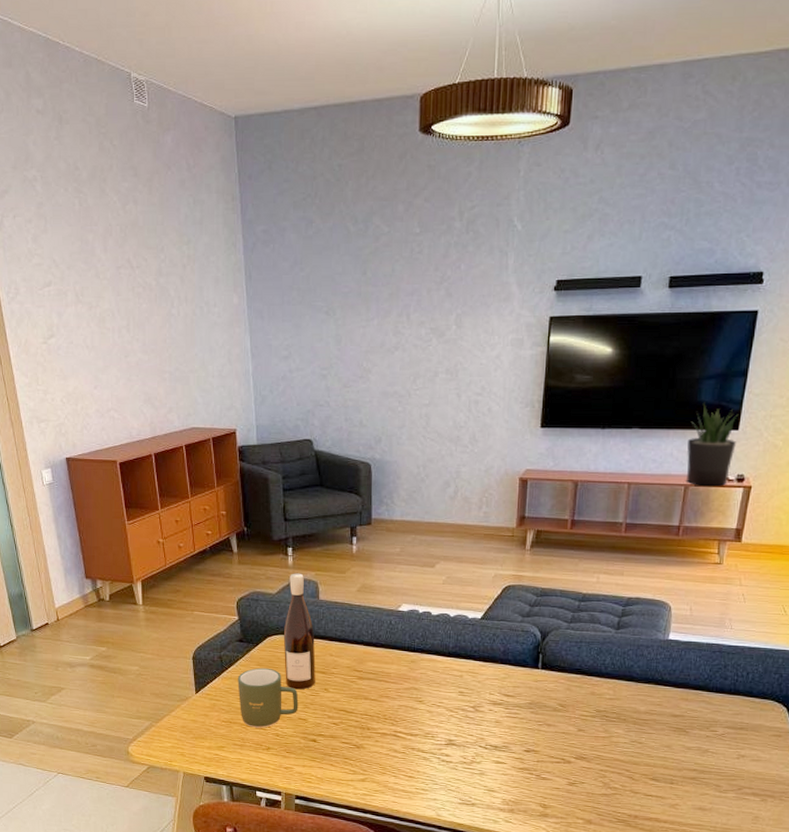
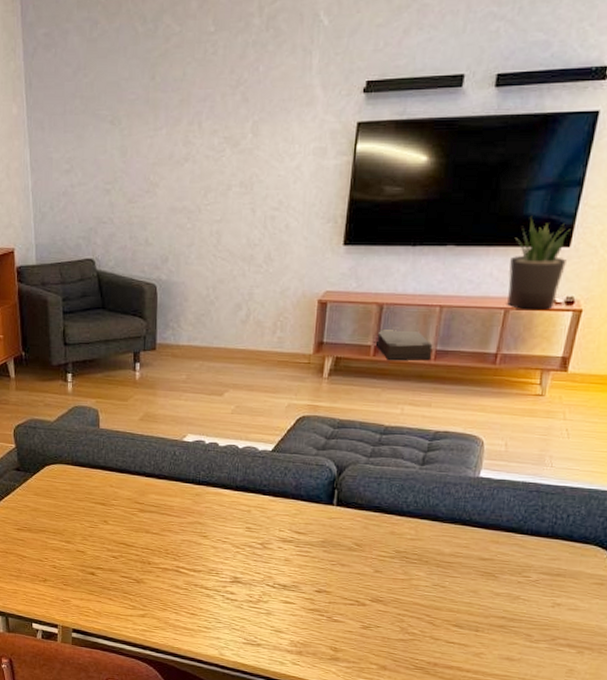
mug: present [237,667,299,728] -> none [14,497,77,559]
bottle: present [283,573,316,690] -> none [61,400,95,521]
game console: none [570,502,623,534] -> present [374,327,433,361]

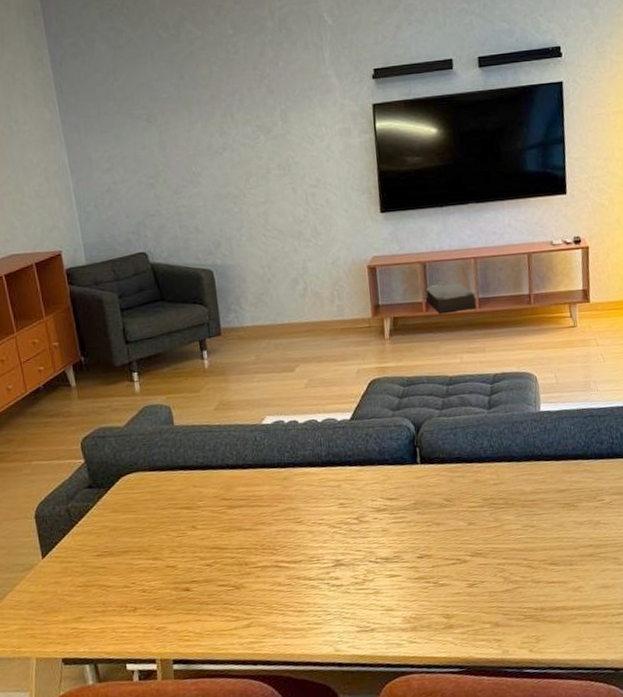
planter: present [507,215,570,309] -> none [522,171,567,252]

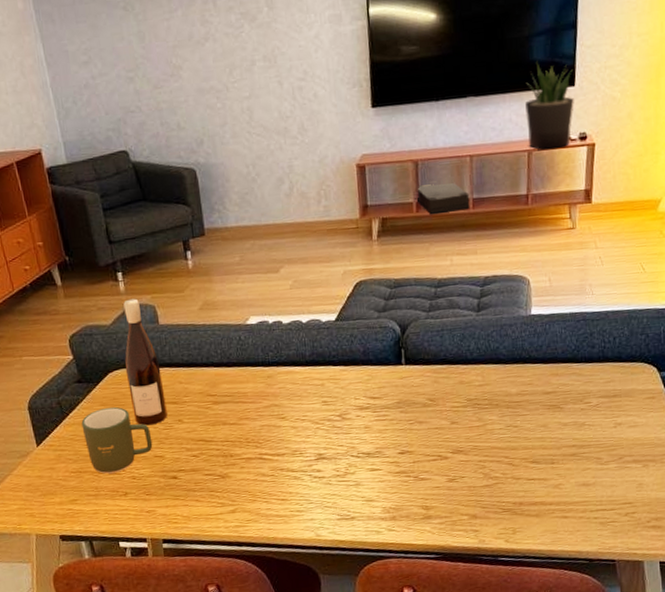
mug: none [90,513,165,587] -> present [81,406,153,474]
bottle: none [138,399,181,533] -> present [123,298,168,426]
planter: none [522,171,567,252] -> present [525,60,574,150]

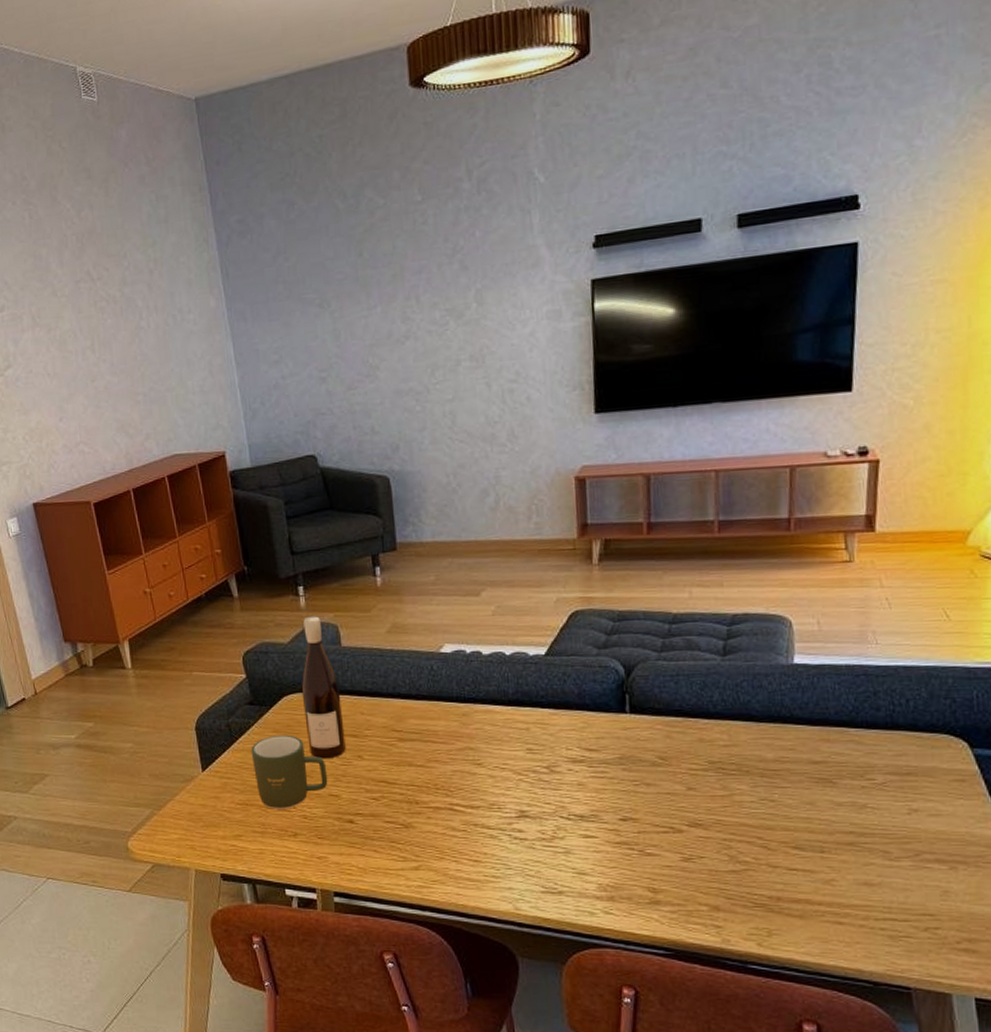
game console: present [415,181,470,215] -> none [645,499,715,538]
planter: present [525,60,574,150] -> none [787,361,851,466]

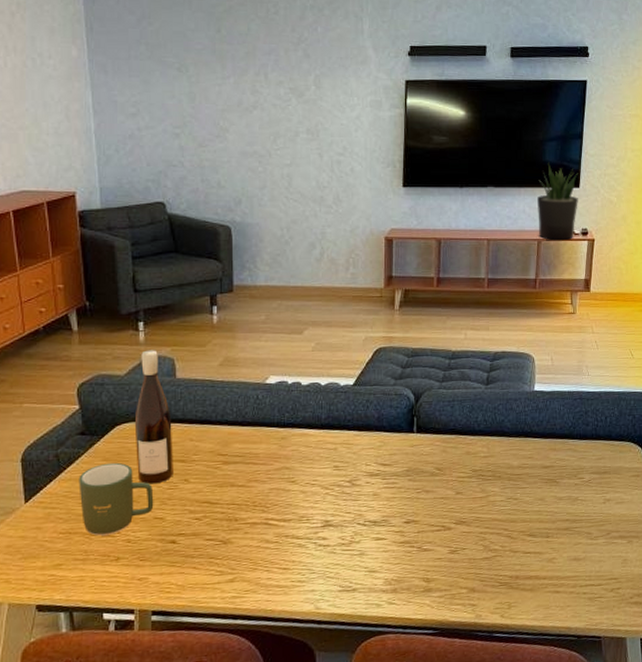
planter: none [787,361,851,466] -> present [537,162,578,240]

